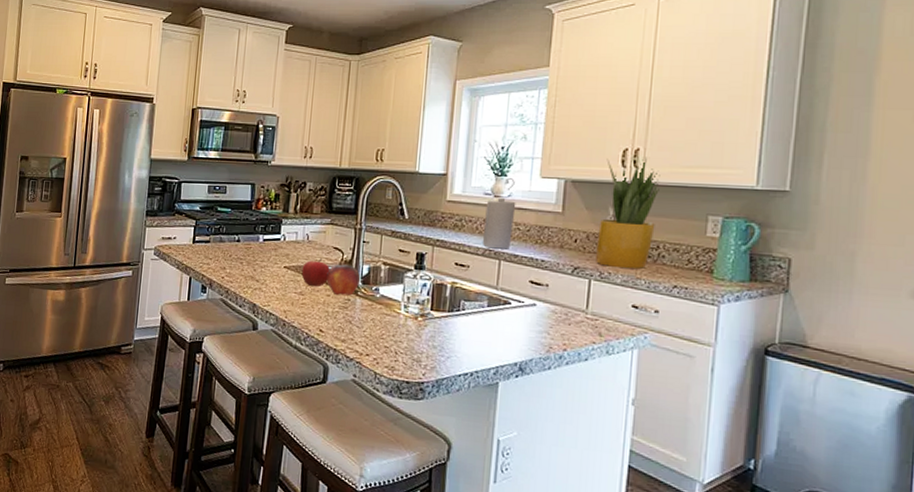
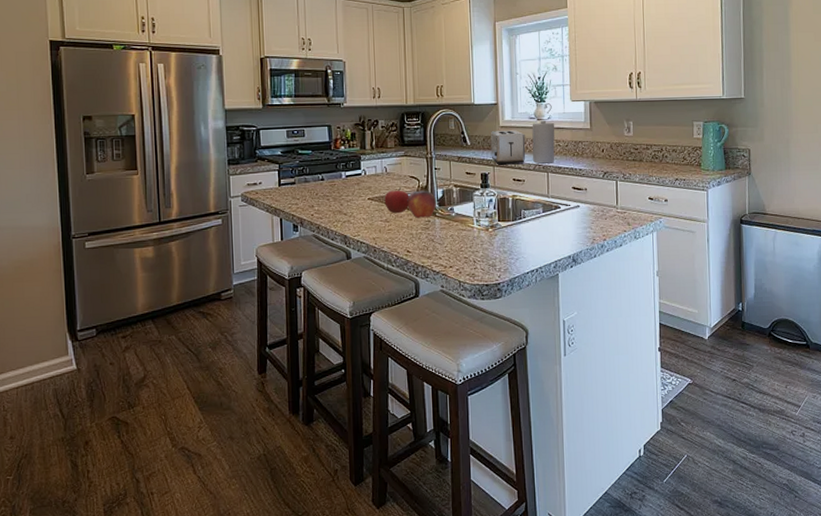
toaster: none [431,205,477,247] -> present [490,130,526,165]
planter: present [596,157,660,269] -> none [618,78,658,170]

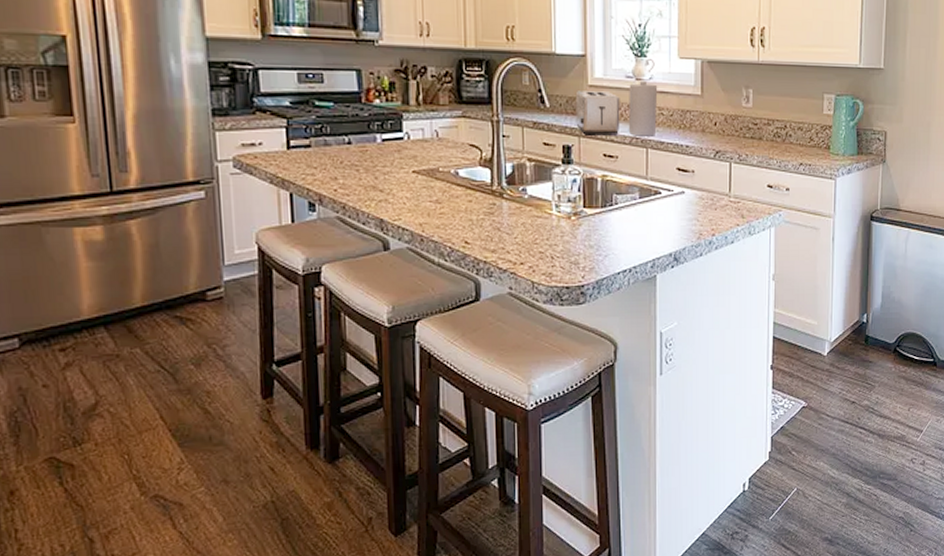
fruit: present [384,187,409,214] -> none [435,159,468,193]
fruit: present [407,189,437,219] -> none [465,162,505,201]

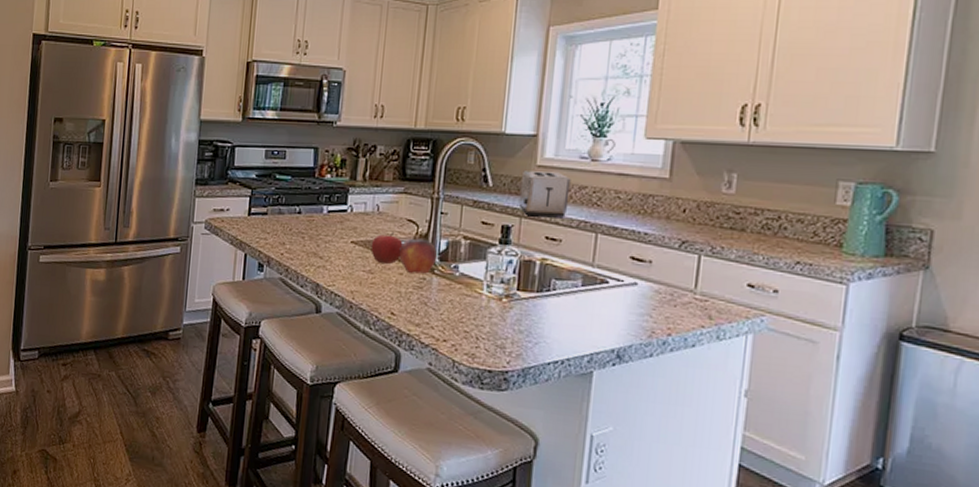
fruit: none [435,159,468,193] -> present [370,232,403,265]
fruit: none [465,162,505,201] -> present [399,237,438,274]
paper towel holder: present [629,80,658,136] -> none [577,161,617,221]

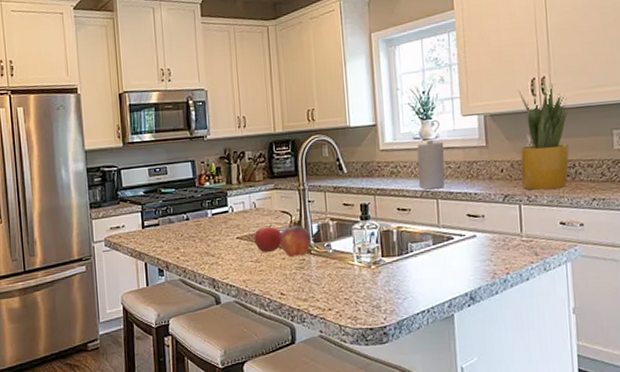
toaster: present [518,171,571,218] -> none [369,153,411,194]
paper towel holder: none [577,161,617,221] -> present [417,139,445,190]
planter: none [707,113,784,243] -> present [518,83,570,190]

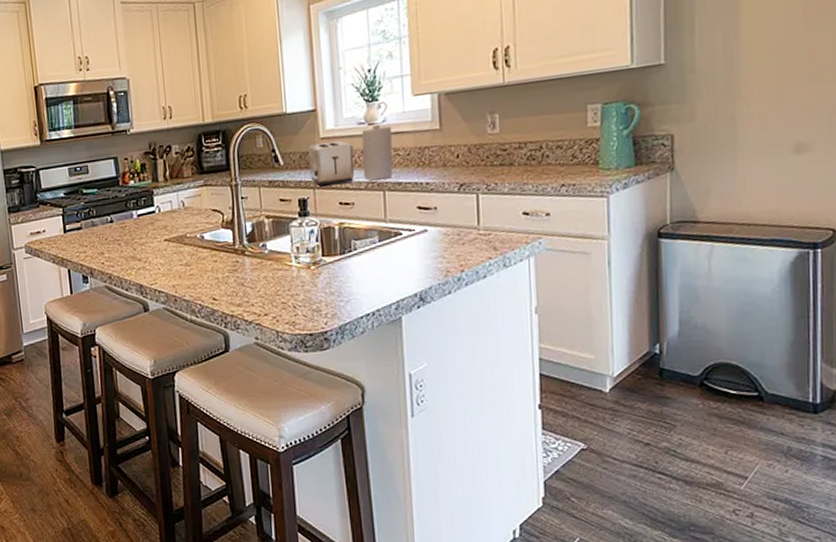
fruit: present [254,224,281,253] -> none [183,224,213,256]
fruit: present [279,225,312,258] -> none [210,224,246,260]
toaster: none [369,153,411,194] -> present [307,141,355,187]
planter: present [518,83,570,190] -> none [477,53,536,178]

